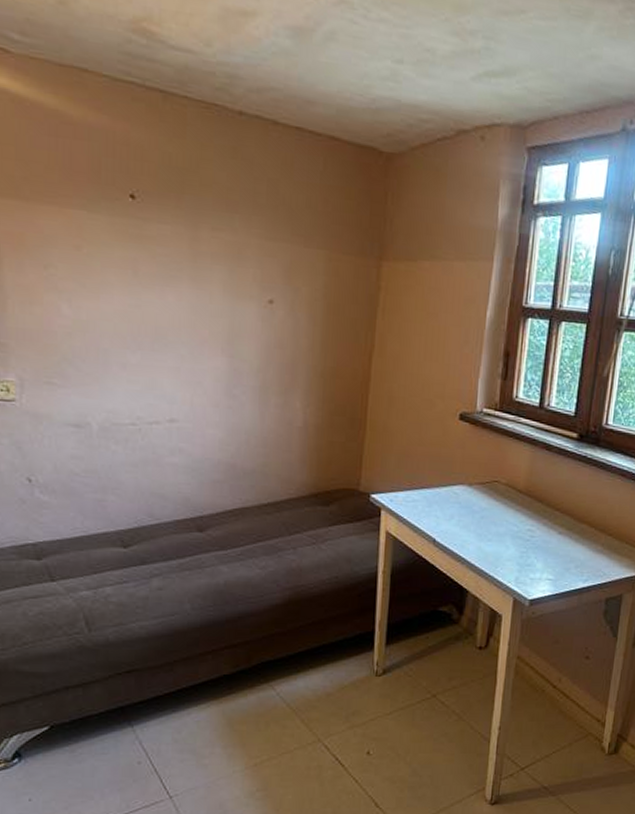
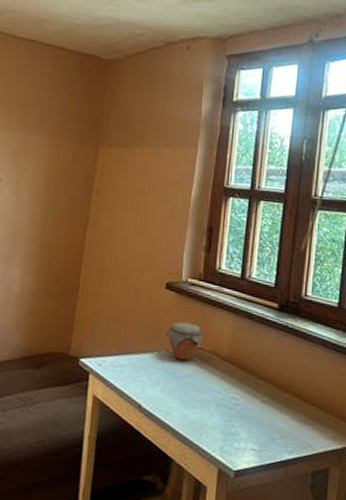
jar: none [461,454,500,495] -> present [166,322,204,361]

